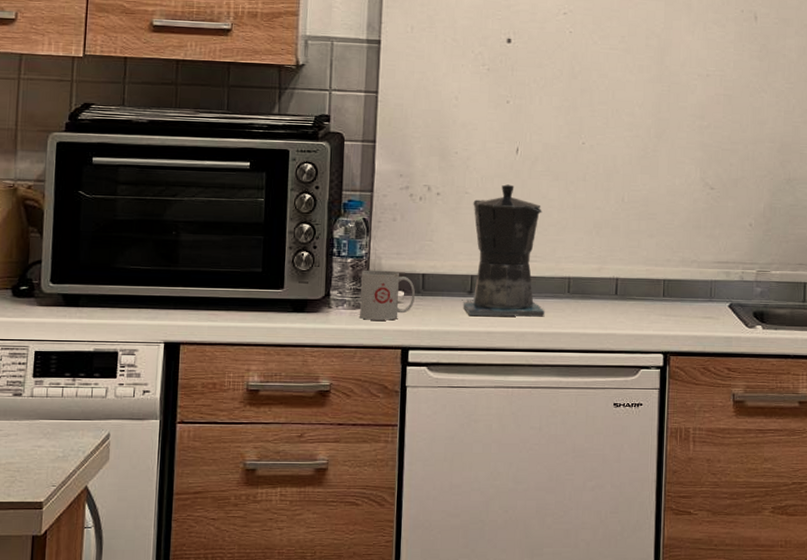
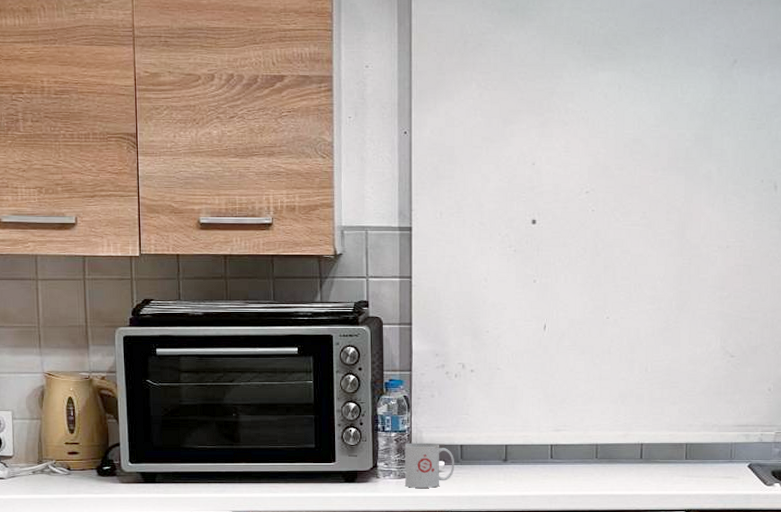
coffee maker: present [462,184,545,317] -> none [498,359,575,481]

